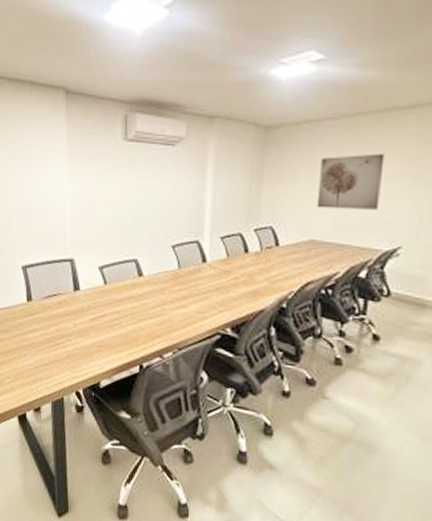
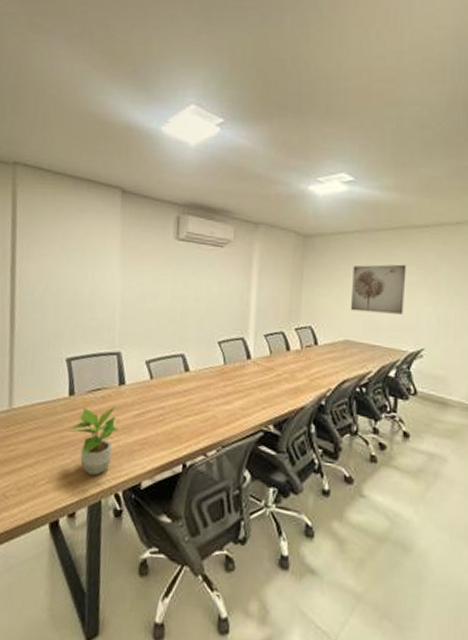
potted plant: none [28,310,76,375] -> present [67,405,119,475]

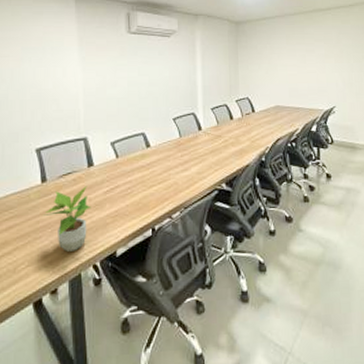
wall art: present [350,264,407,315] -> none [277,41,318,81]

